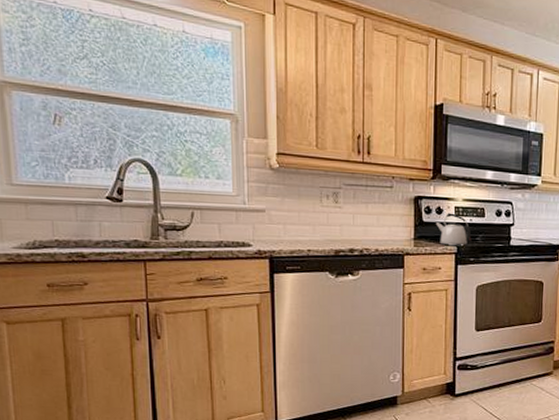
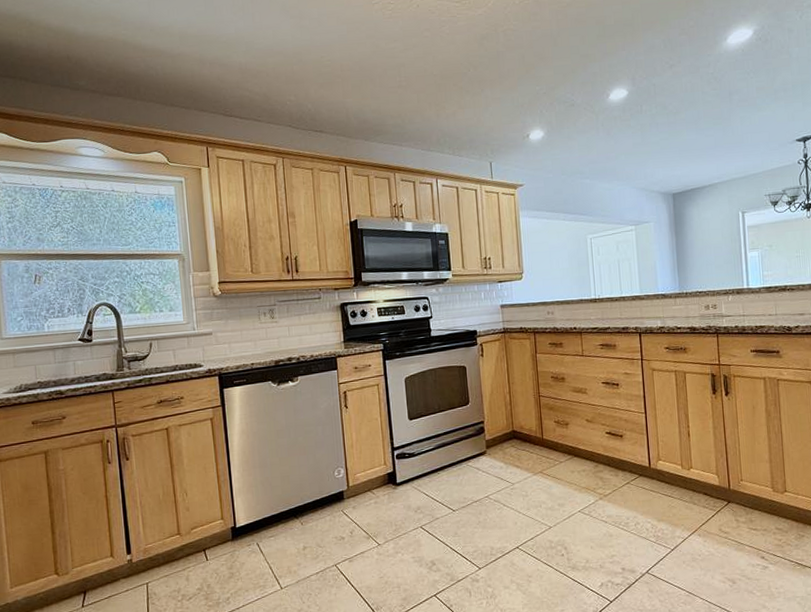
kettle: present [435,213,472,246] -> none [361,314,396,344]

